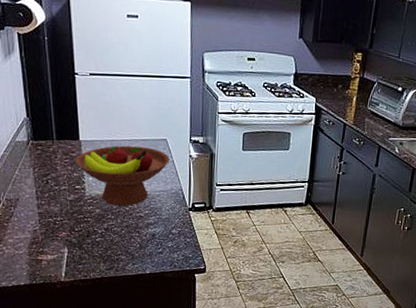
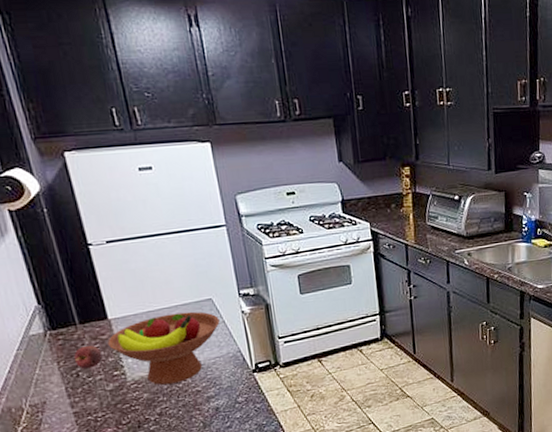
apple: none [48,159,70,179] -> present [74,346,103,369]

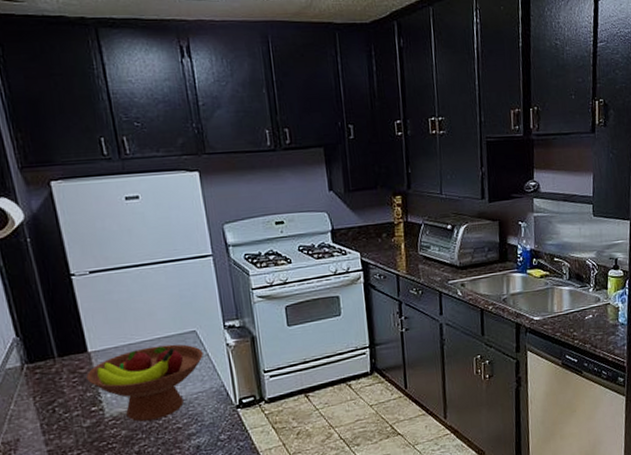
apple: present [74,346,103,369] -> none [51,380,81,405]

